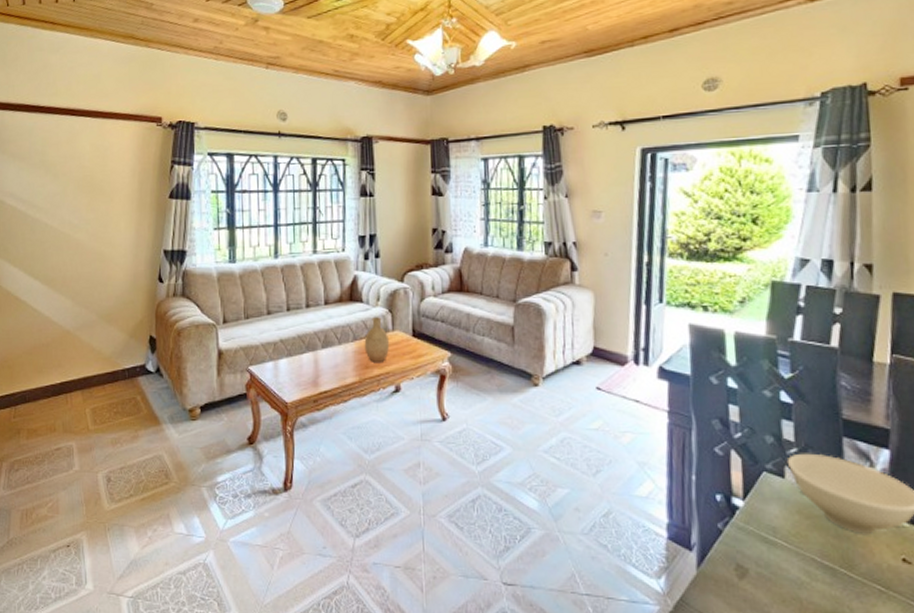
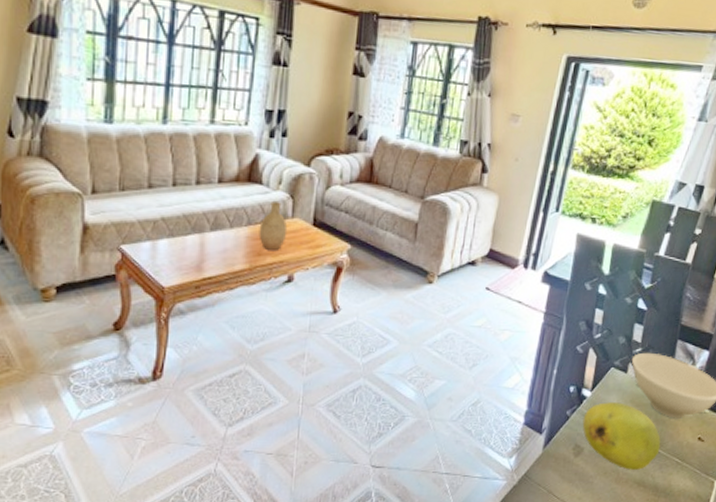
fruit: none [739,513,852,598] -> present [582,402,661,470]

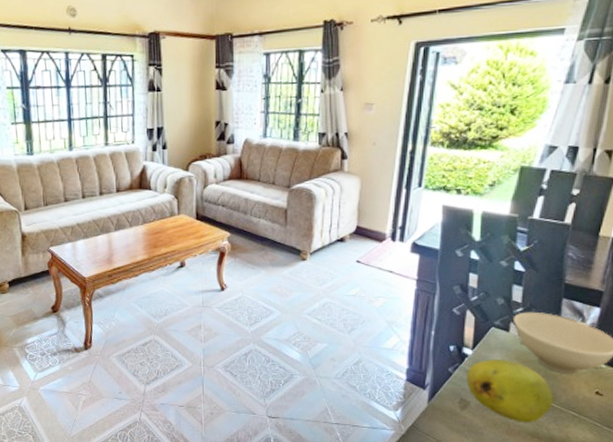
decorative vase: present [258,201,288,250] -> none [152,203,176,242]

